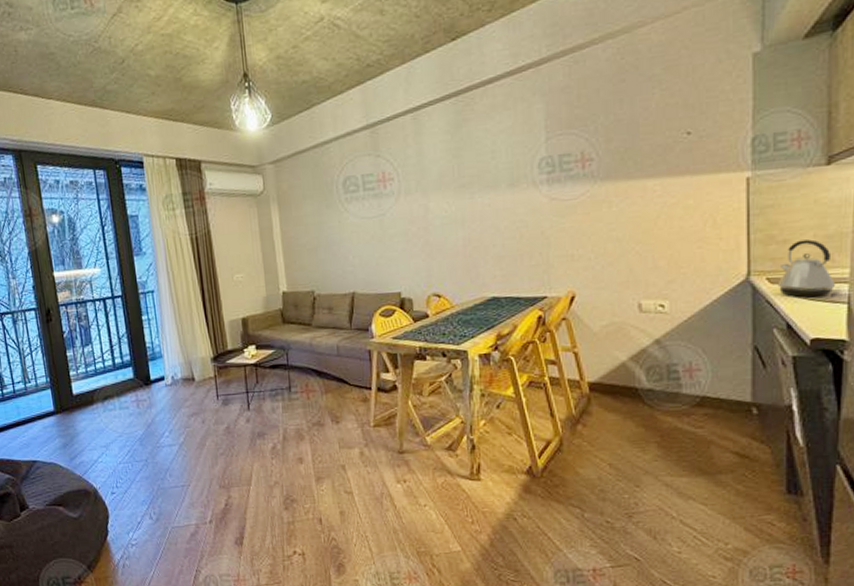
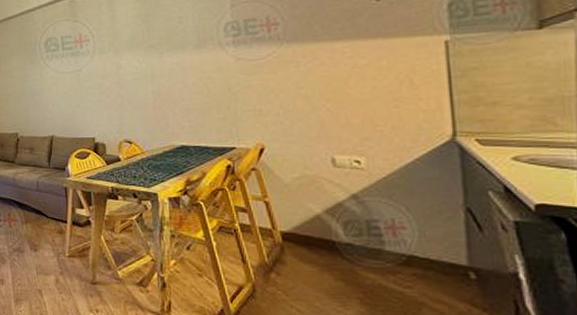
kettle: present [777,239,835,298] -> none [489,102,560,161]

